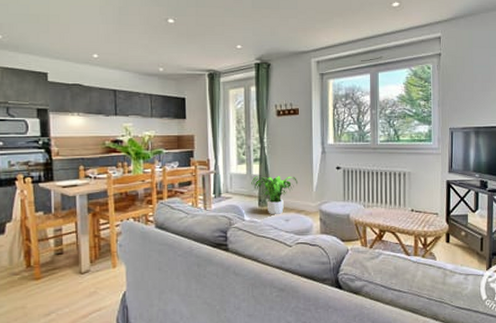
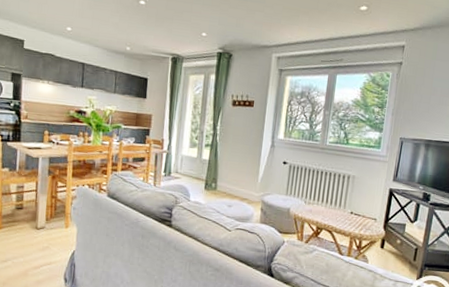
potted plant: present [251,176,297,215] -> none [200,161,244,200]

